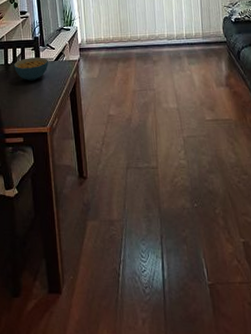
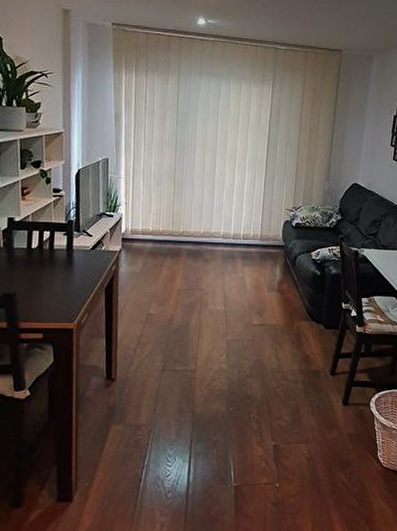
cereal bowl: present [14,57,48,81] -> none [39,243,83,270]

